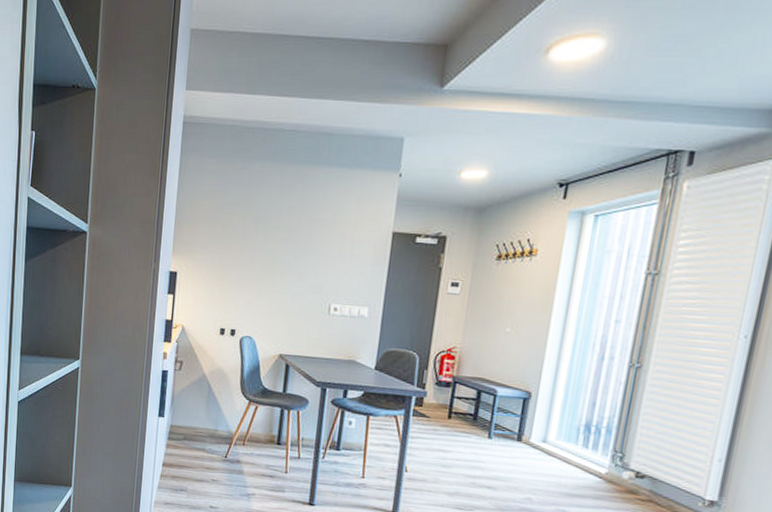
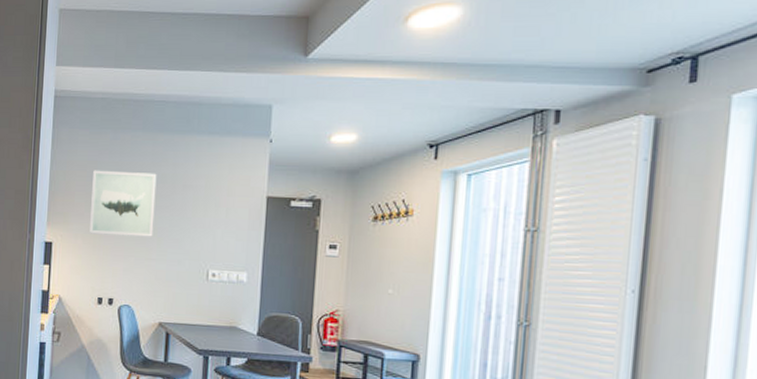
wall art: none [214,200,284,270] -> present [90,170,157,237]

